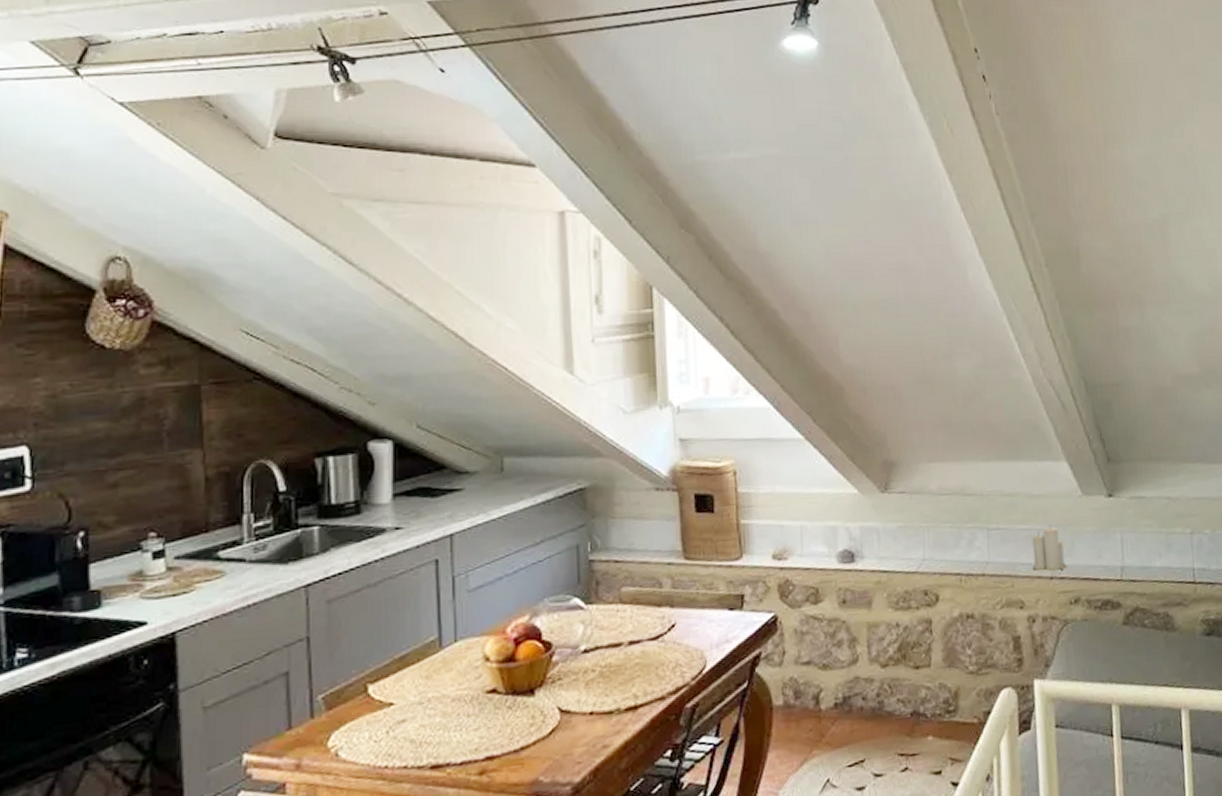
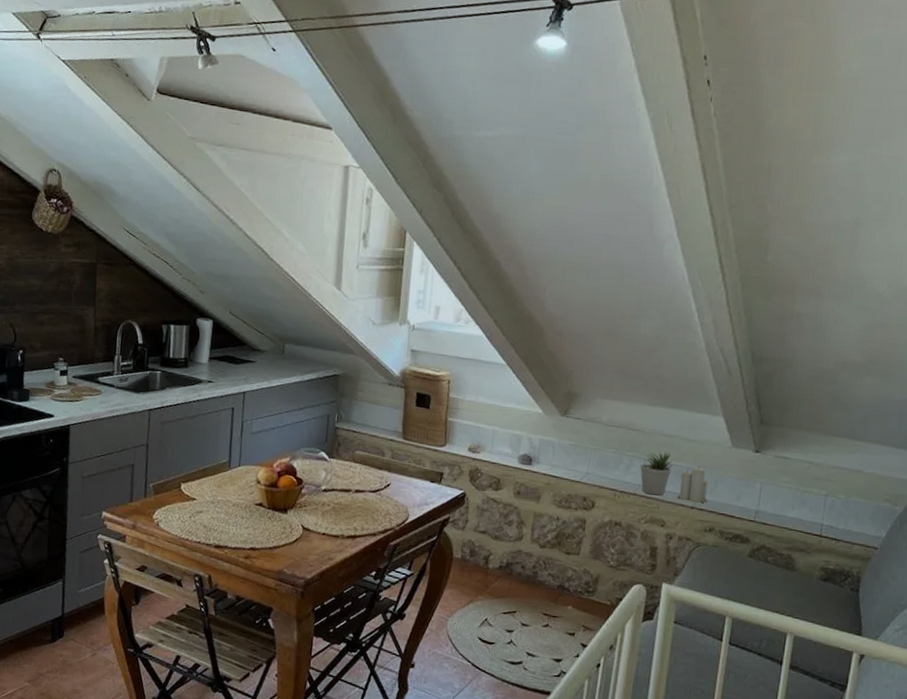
potted plant: none [984,514,1021,572] -> present [640,451,673,496]

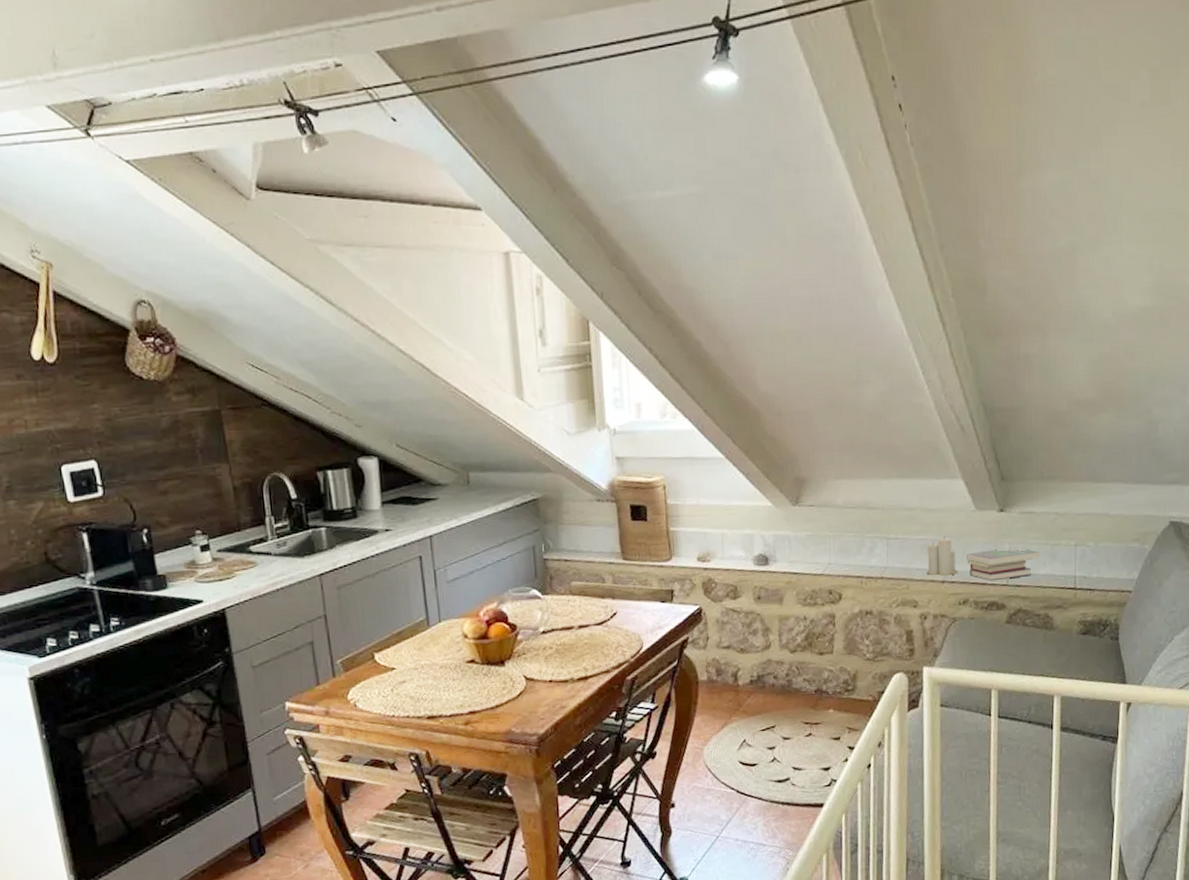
potted plant: present [640,451,673,496] -> none [884,526,917,576]
books: none [717,485,790,517] -> present [967,547,1041,581]

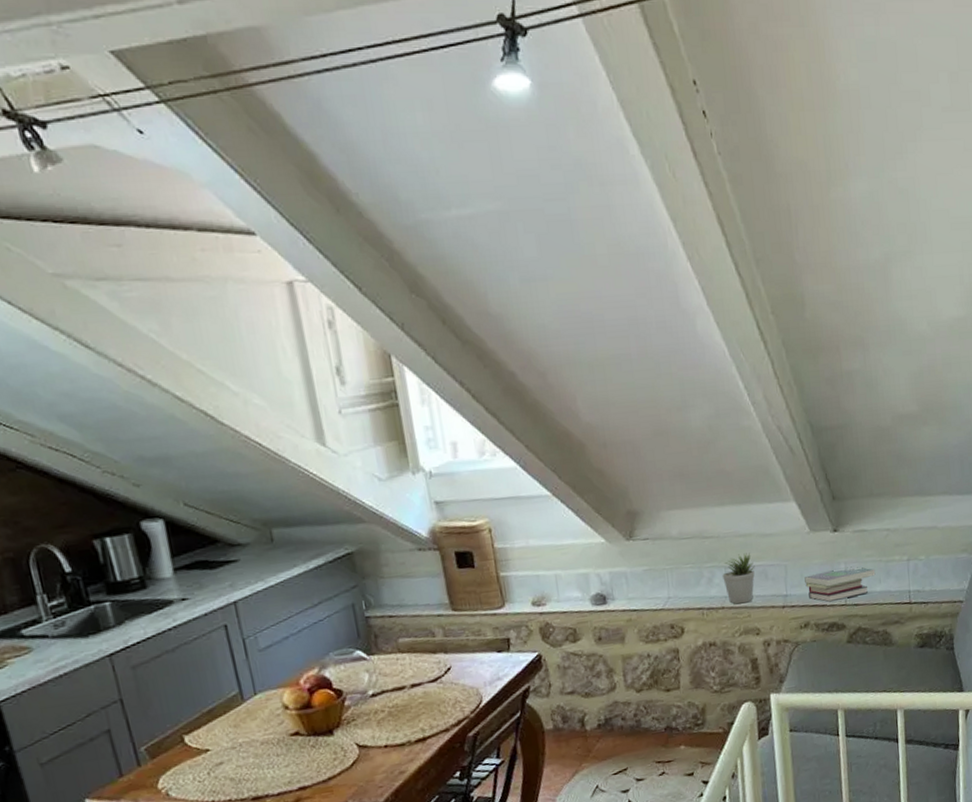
potted plant: none [884,526,917,576] -> present [722,553,755,605]
candle: present [926,536,958,577] -> none [766,560,798,602]

